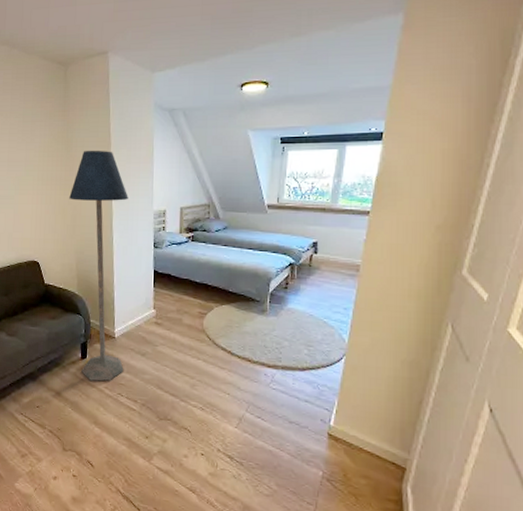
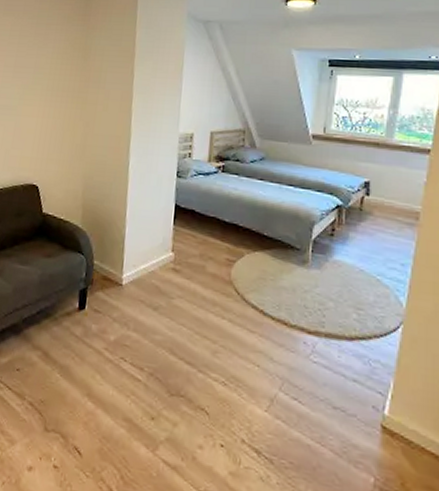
floor lamp: present [69,150,128,381] -> none [77,60,151,341]

